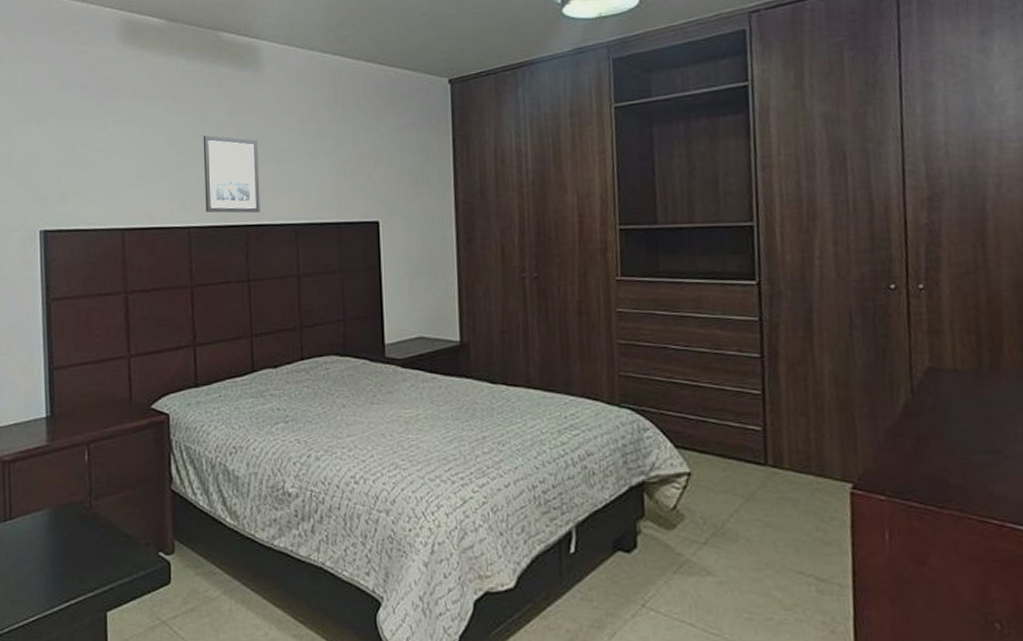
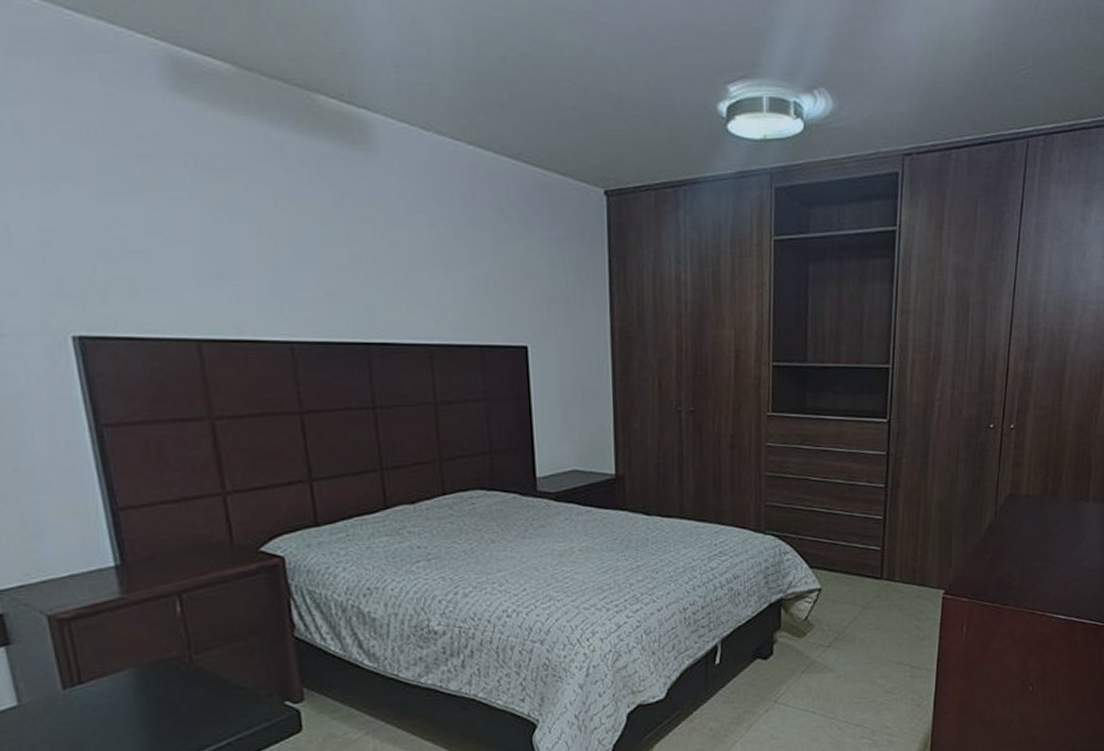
wall art: present [203,135,260,213] -> none [301,229,384,330]

